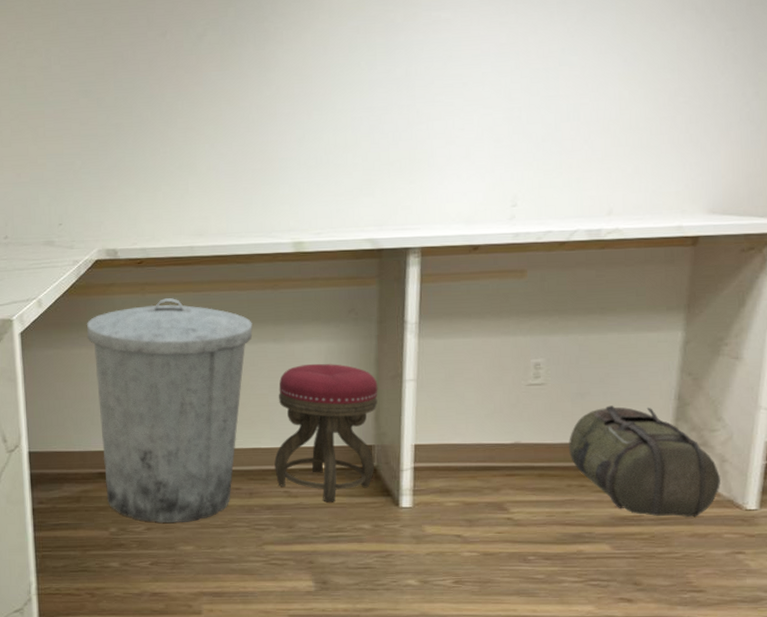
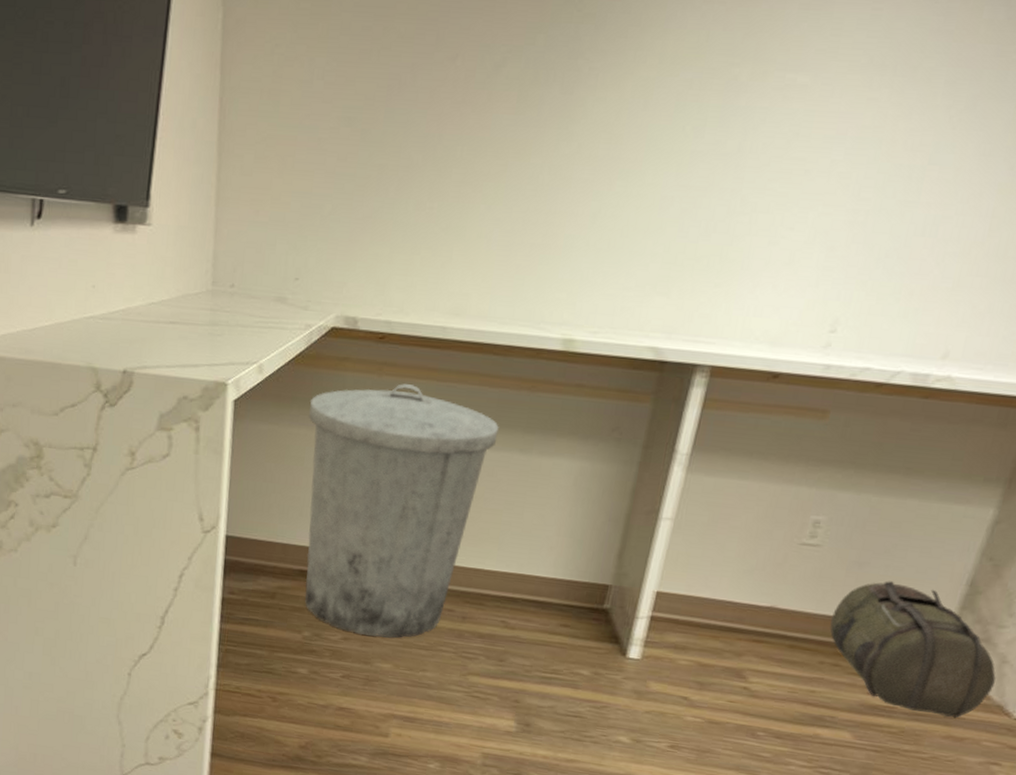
stool: present [274,363,378,503] -> none [495,483,630,641]

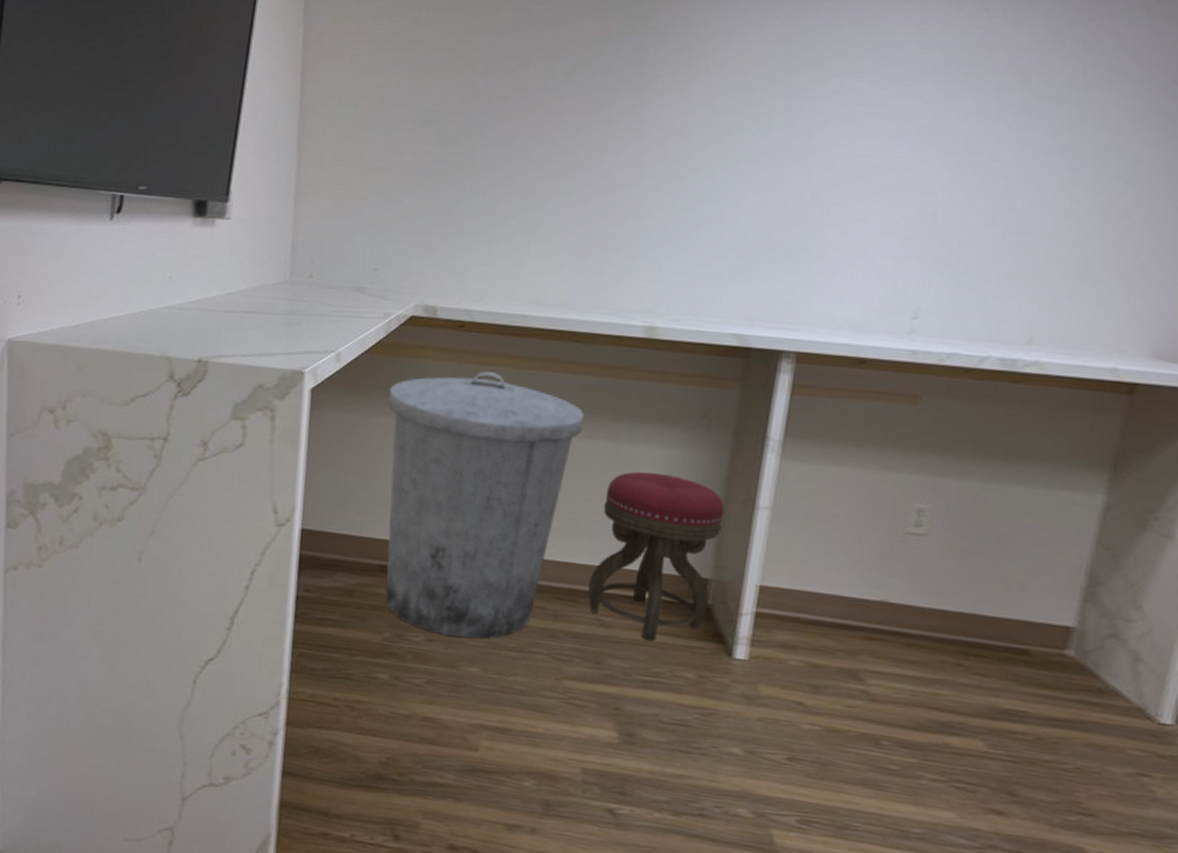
stool: none [495,483,630,641] -> present [588,471,725,641]
backpack: present [829,581,996,719] -> none [947,572,1131,724]

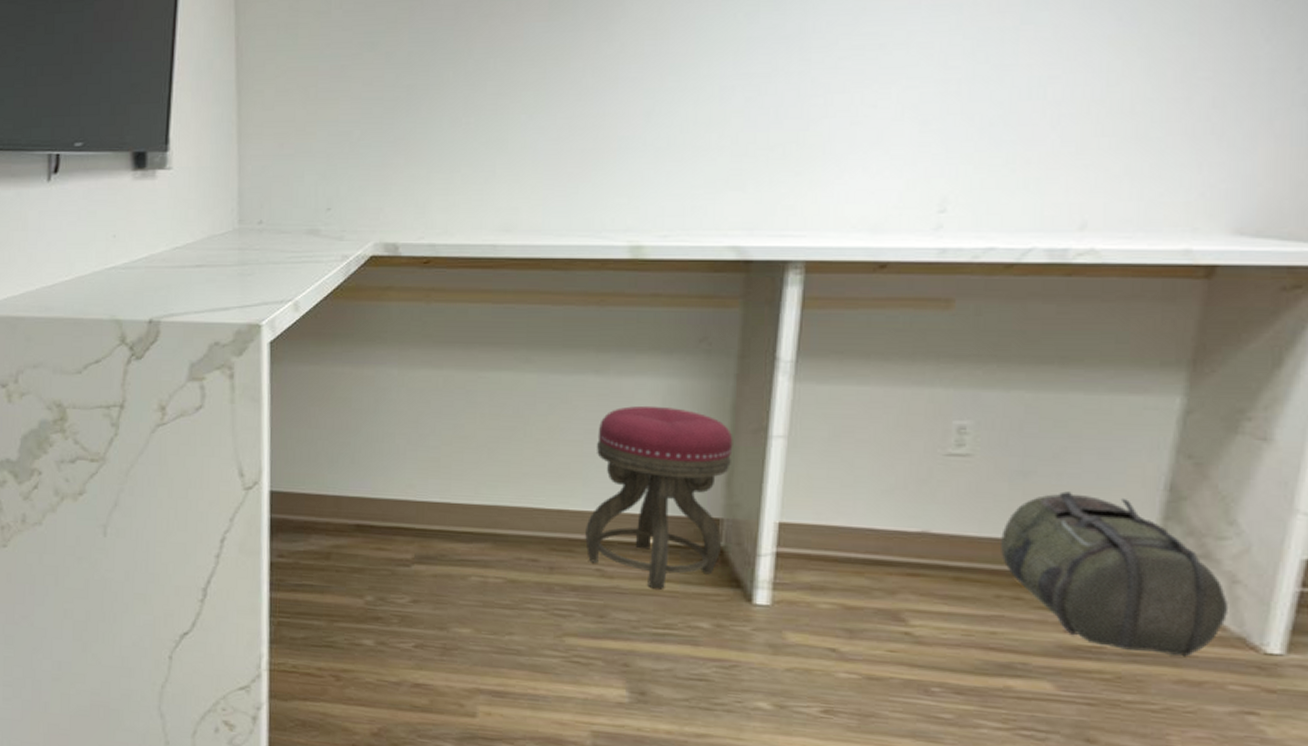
trash can: present [385,371,584,639] -> none [352,309,568,598]
backpack: none [947,572,1131,724] -> present [1001,491,1228,657]

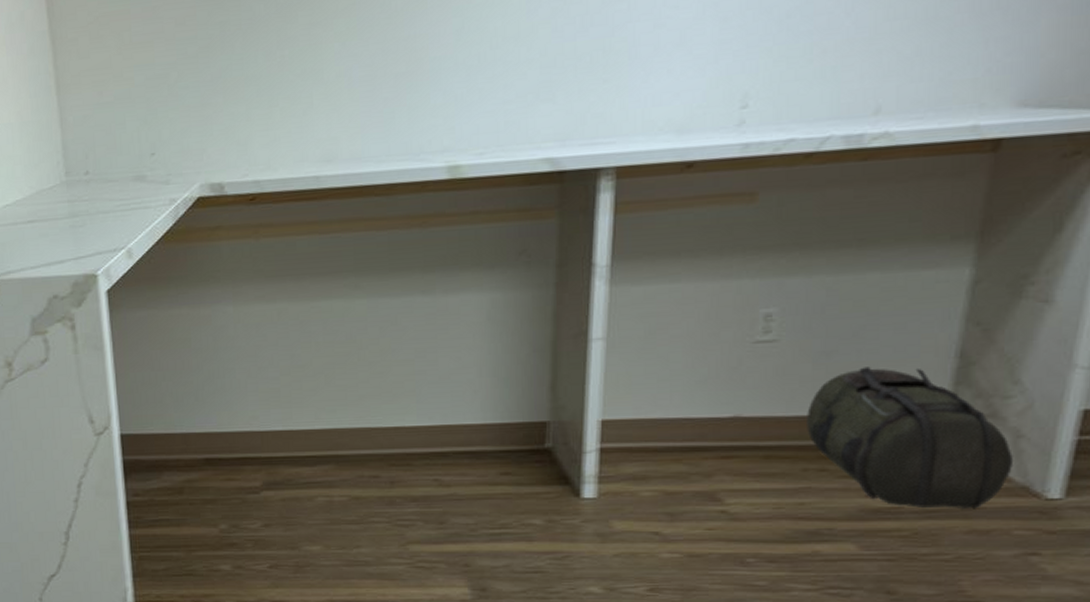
stool: present [585,405,733,589] -> none [422,320,556,493]

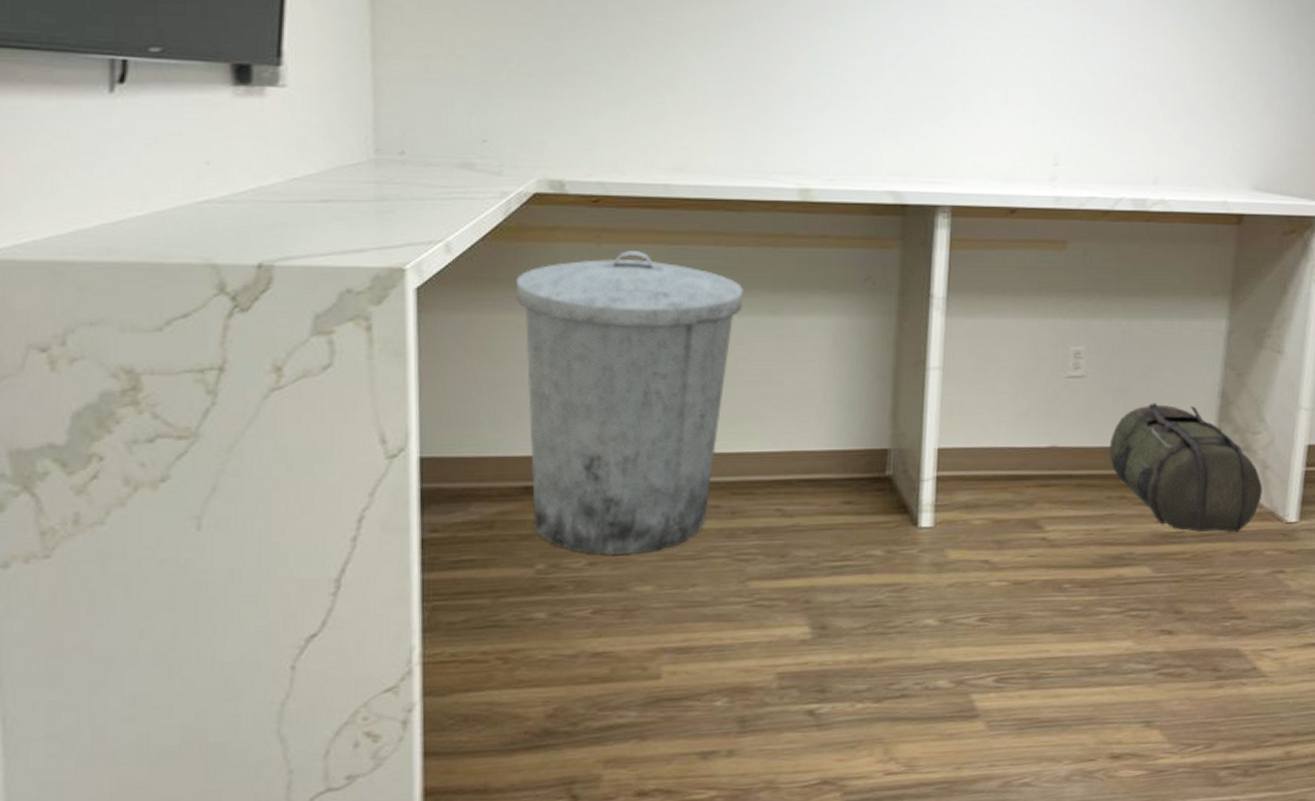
trash can: none [187,242,395,518] -> present [515,251,743,555]

